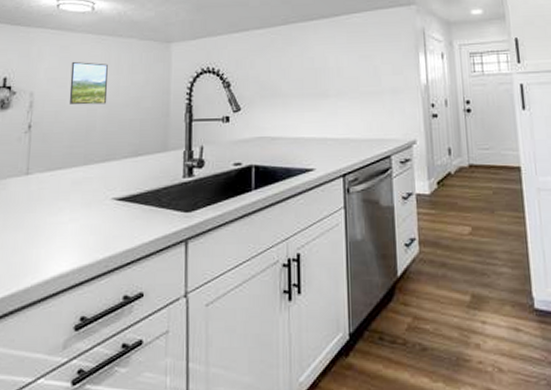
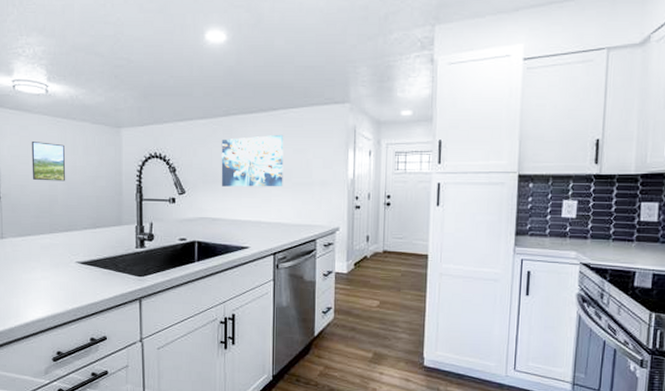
wall art: none [280,40,350,101] -> present [221,134,284,187]

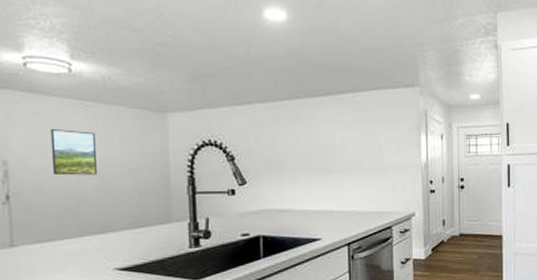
wall art: present [221,134,284,187] -> none [286,118,355,175]

